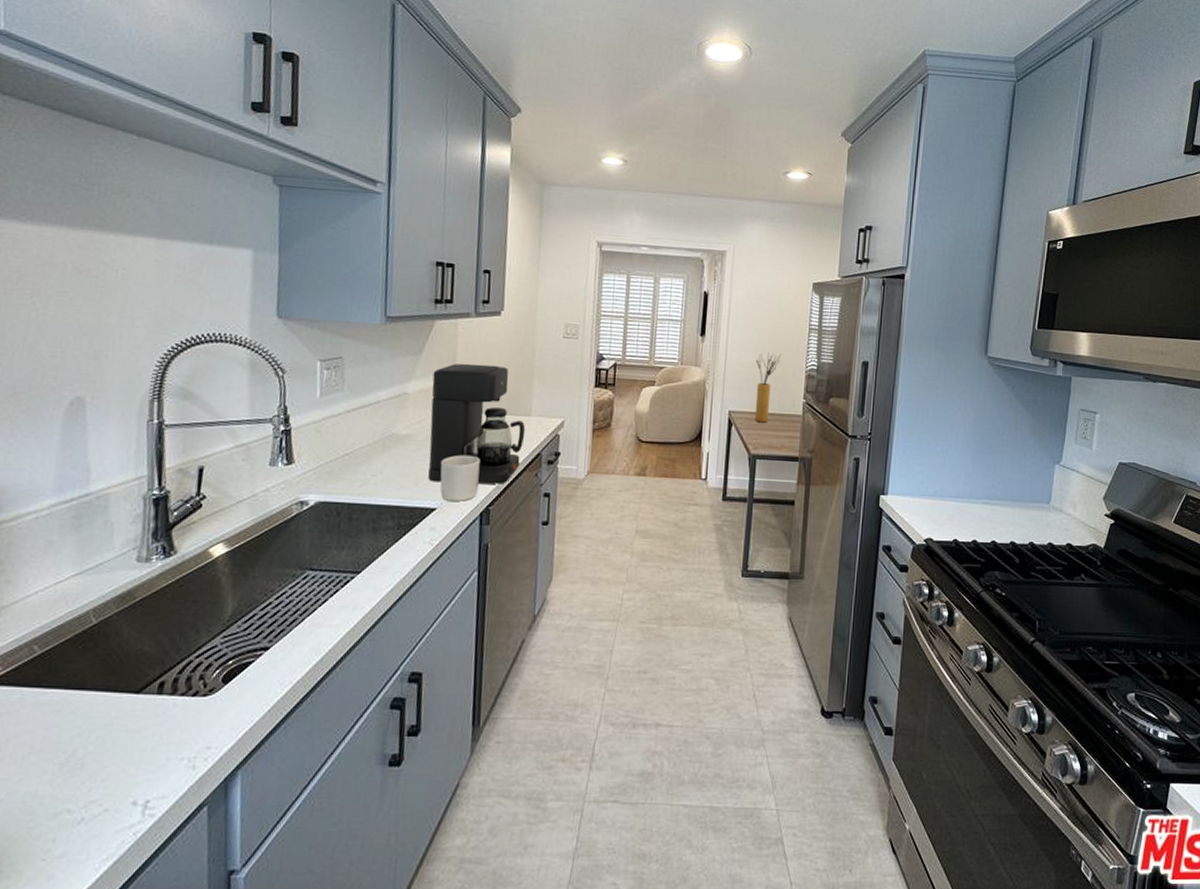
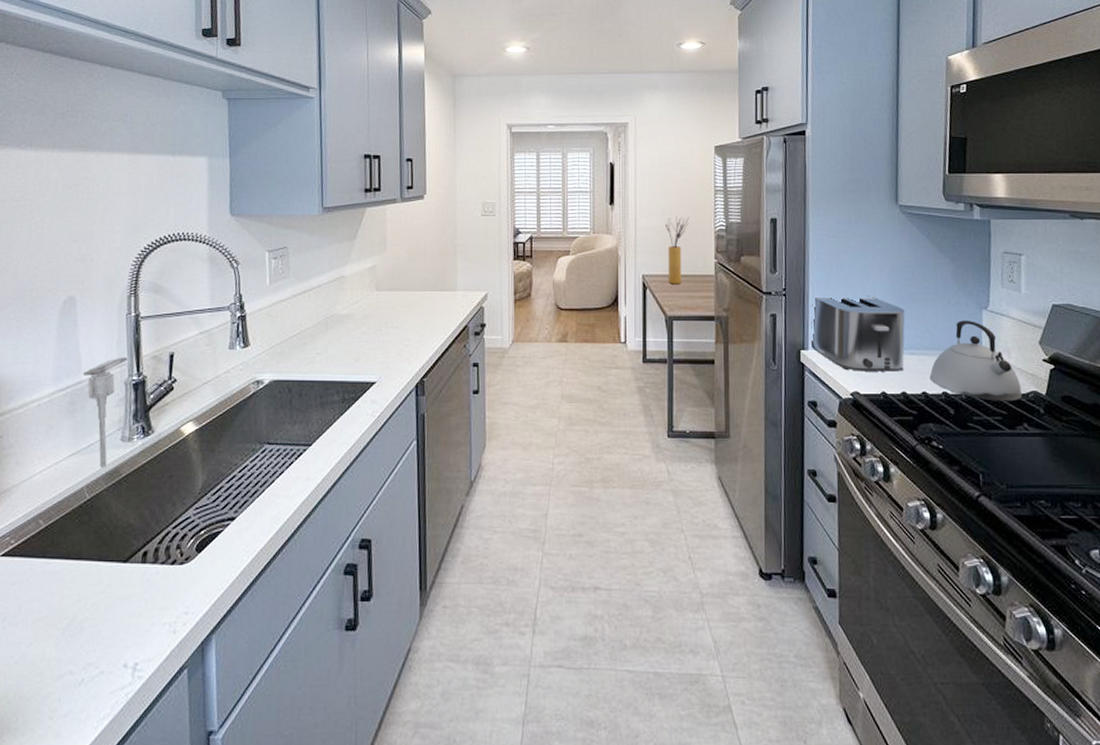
soap dispenser: none [91,468,148,590] -> present [82,357,128,468]
coffee maker: present [428,363,526,484] -> none [366,245,453,358]
mug: present [440,454,481,501] -> none [377,330,413,374]
toaster: none [890,444,983,520] -> present [810,295,905,372]
kettle: none [1000,473,1083,553] -> present [929,320,1023,402]

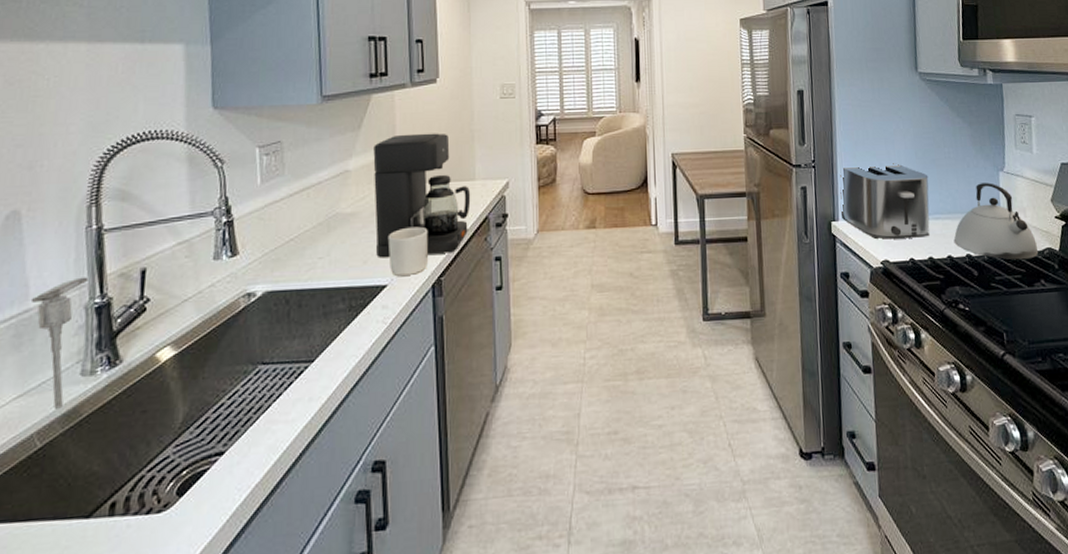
coffee maker: none [366,245,453,358] -> present [373,133,471,258]
mug: none [377,330,413,374] -> present [387,226,428,276]
vase: present [664,216,690,285] -> none [692,91,718,162]

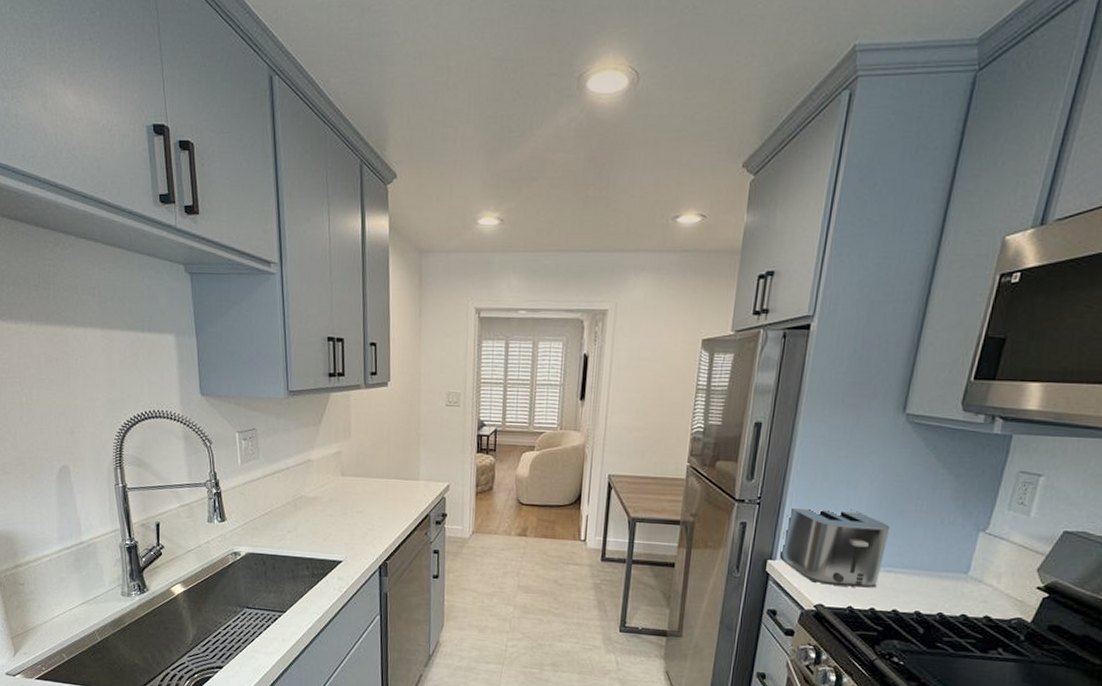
soap dispenser: present [30,277,89,409] -> none [83,523,120,616]
coffee maker: present [373,133,471,258] -> none [331,432,415,541]
mug: present [387,226,428,276] -> none [343,515,377,556]
kettle: present [953,182,1039,261] -> none [903,541,1005,626]

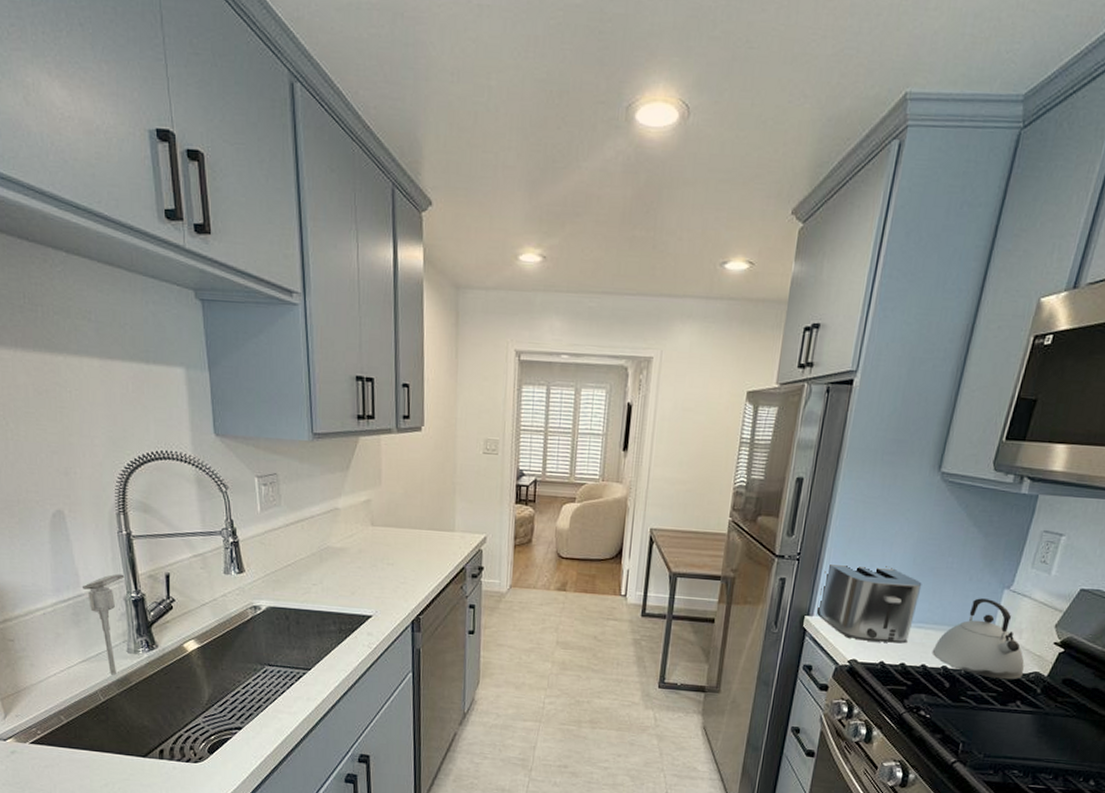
soap dispenser: none [83,523,120,616] -> present [82,573,125,675]
kettle: none [903,541,1005,626] -> present [932,598,1025,680]

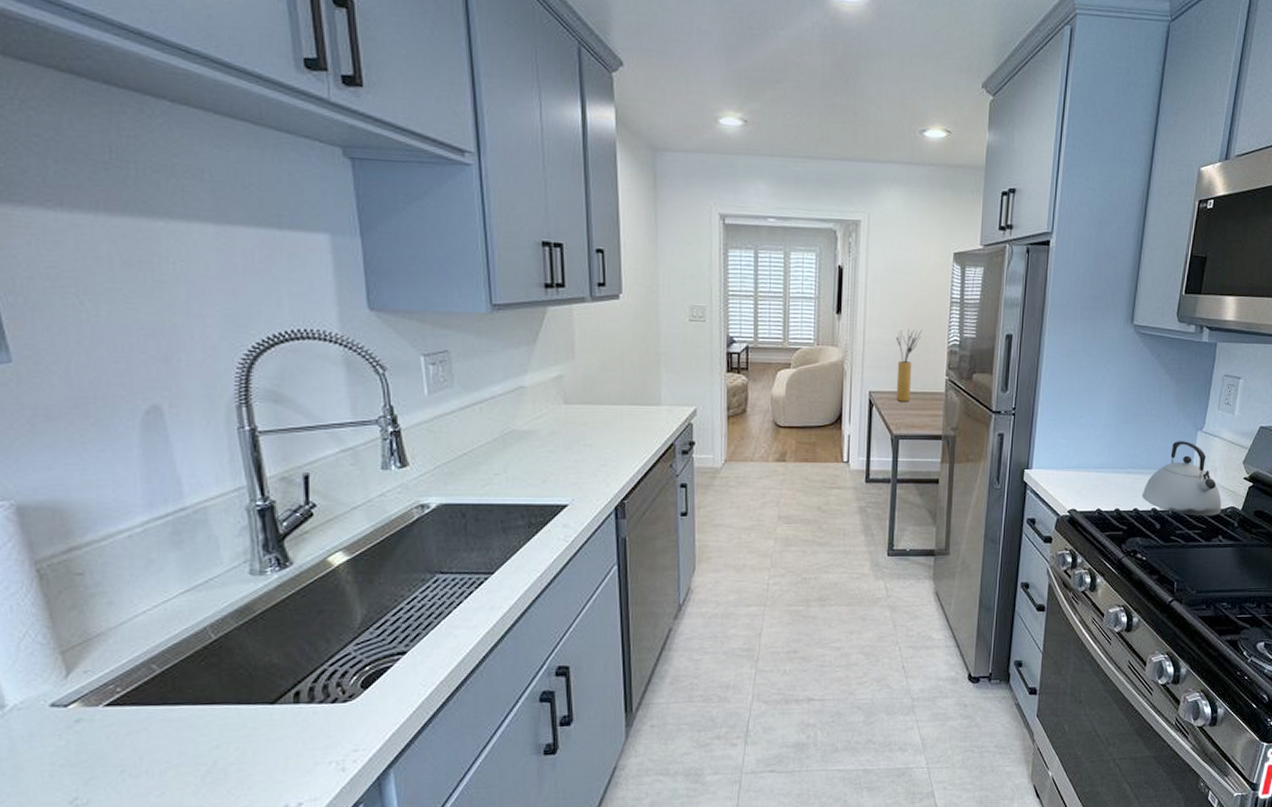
soap dispenser: present [82,573,125,675] -> none [185,478,247,605]
vase: none [677,468,709,541] -> present [895,329,923,402]
toaster: present [816,564,922,643] -> none [1035,416,1127,490]

